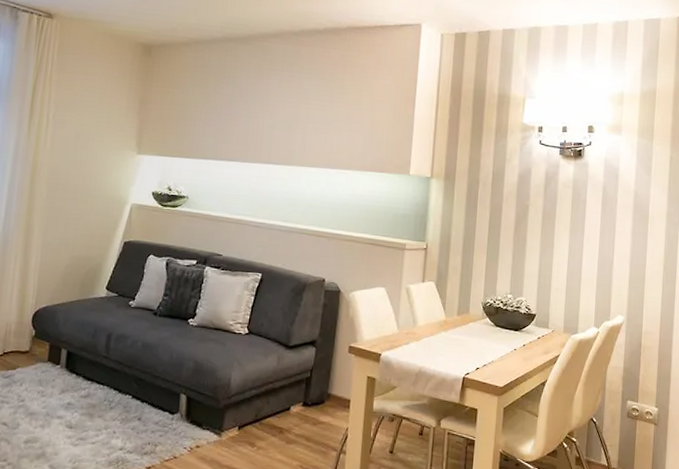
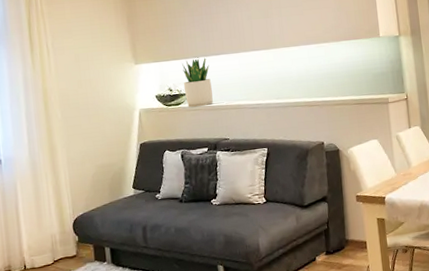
planter: none [184,159,217,214] -> present [182,57,213,108]

